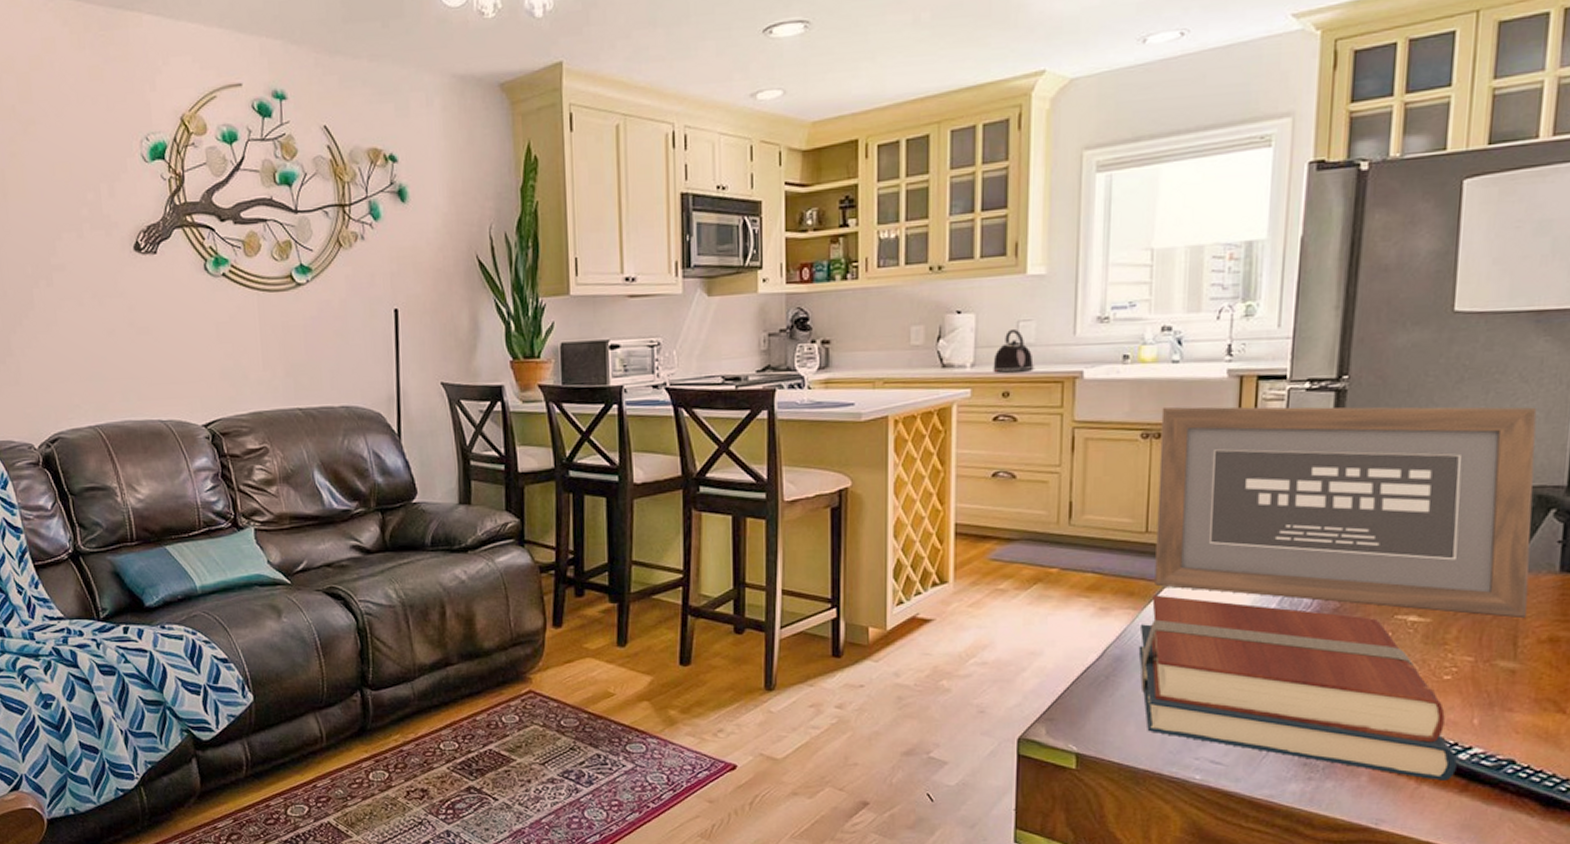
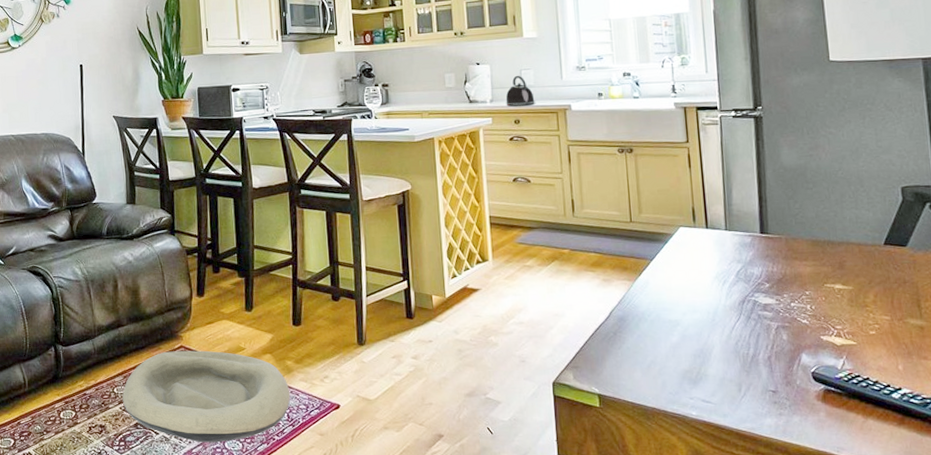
dog bed: none [451,696,671,811] -> present [122,350,290,443]
books: present [1138,595,1457,781] -> none [634,269,892,416]
picture frame: present [1154,406,1537,619] -> none [630,128,924,287]

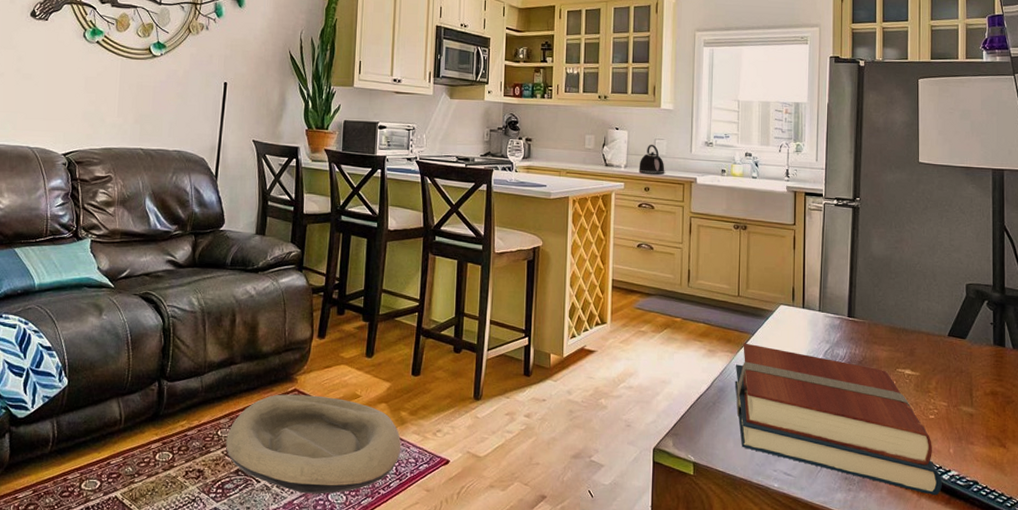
books: none [634,269,892,416] -> present [735,343,942,495]

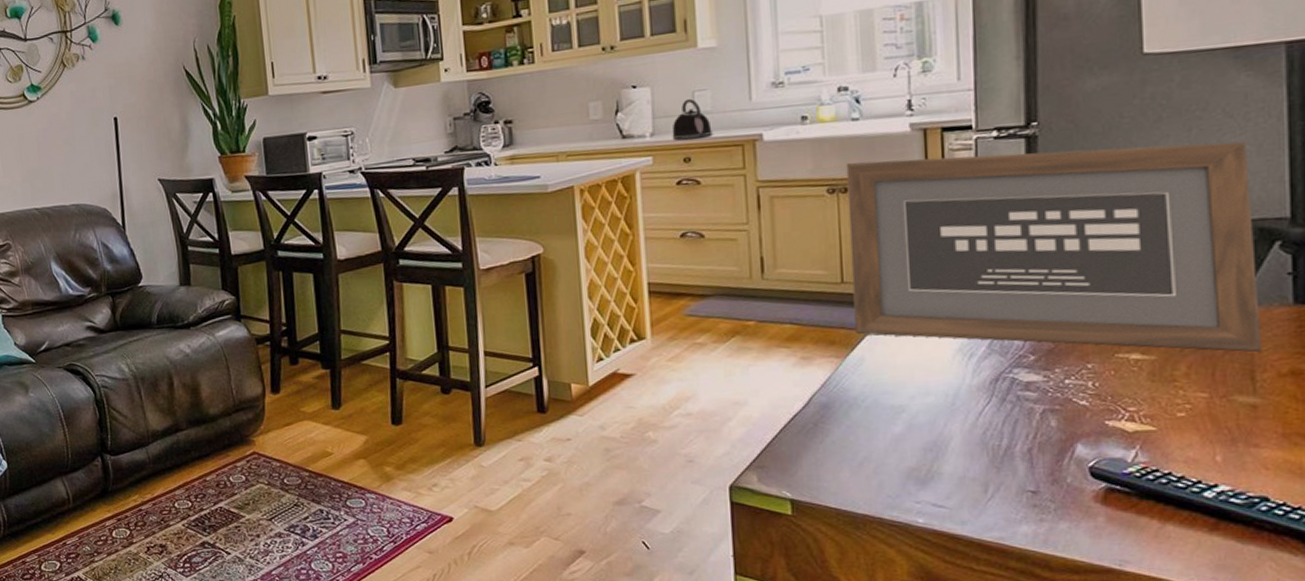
dog bed: present [226,394,401,494] -> none [185,457,390,564]
books: present [735,343,942,495] -> none [844,342,1203,520]
picture frame: none [744,208,977,377] -> present [846,141,1263,353]

